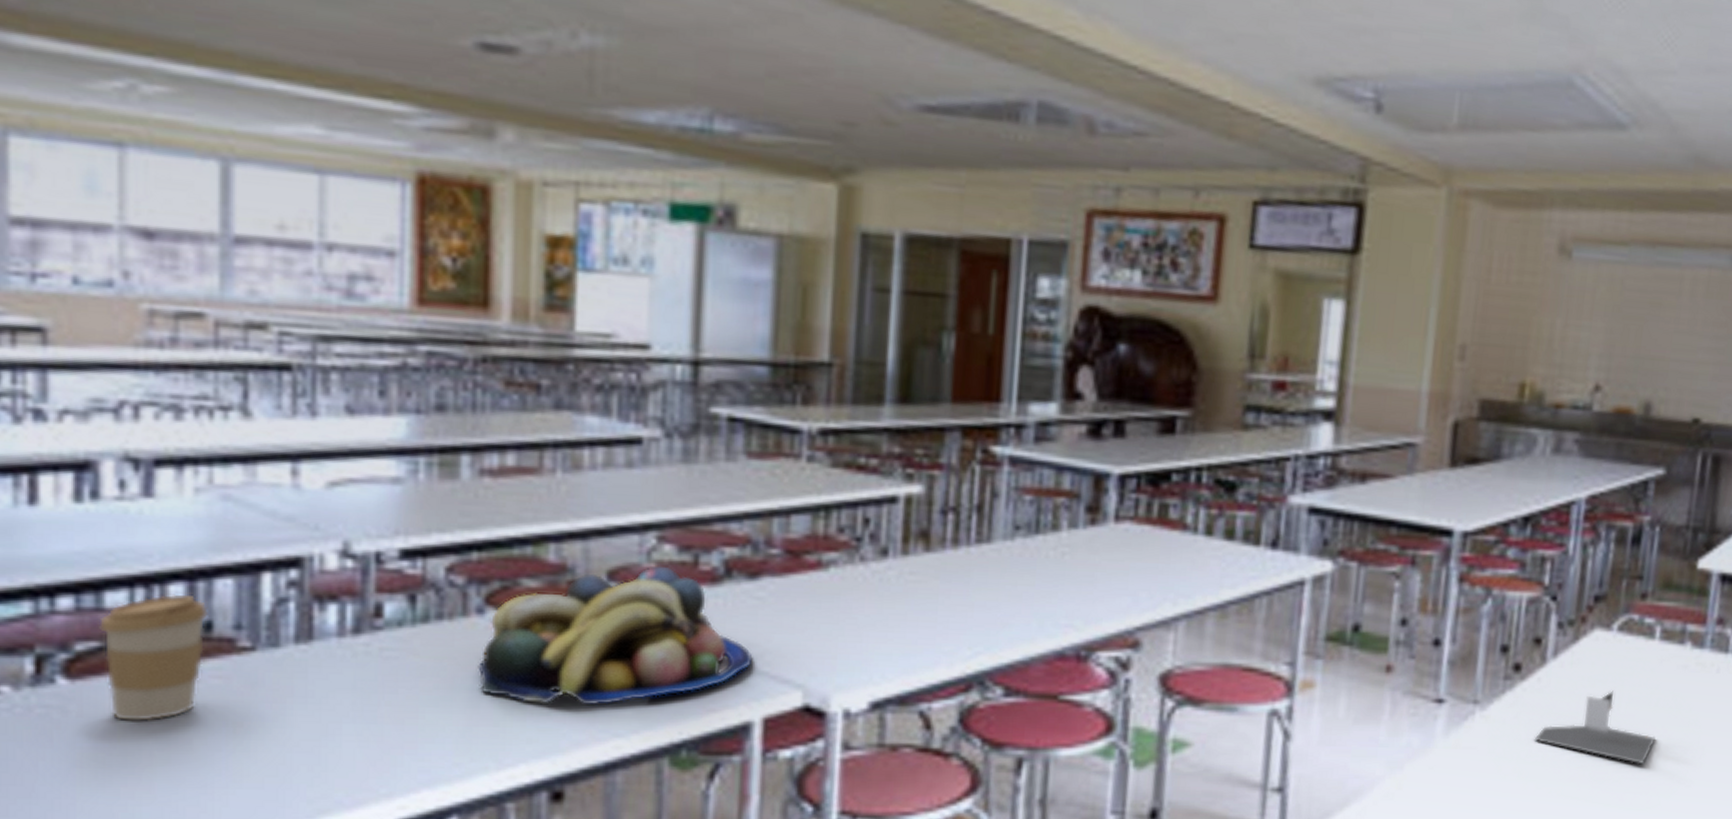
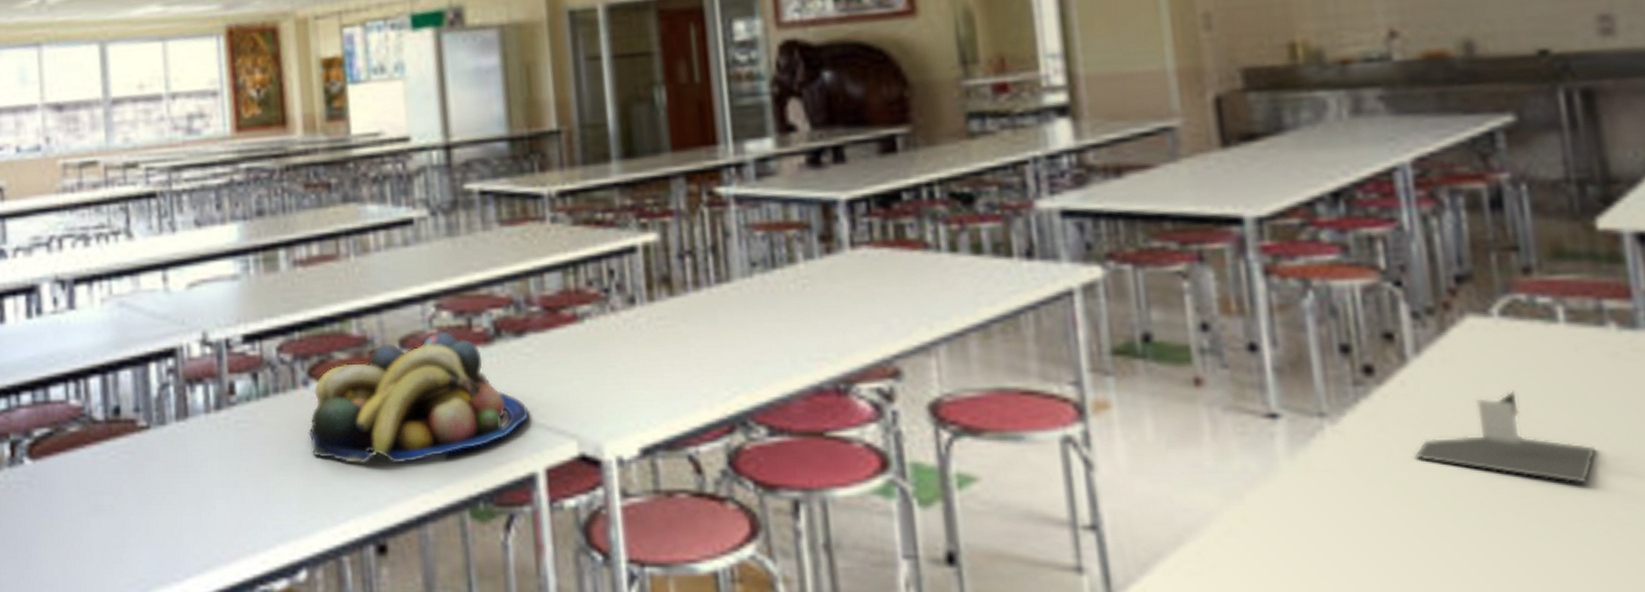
coffee cup: present [99,594,208,721] -> none [48,385,116,492]

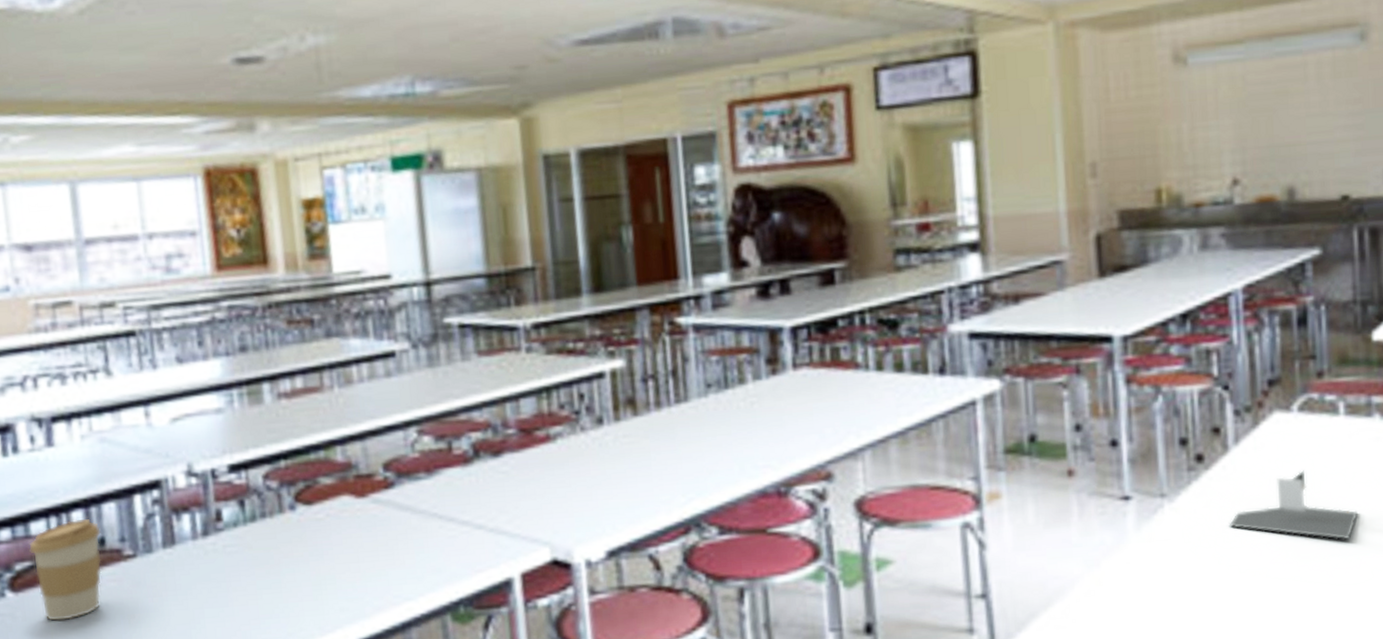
coffee cup: none [48,385,116,492] -> present [29,519,102,621]
fruit bowl: present [308,331,529,464] -> none [296,454,506,579]

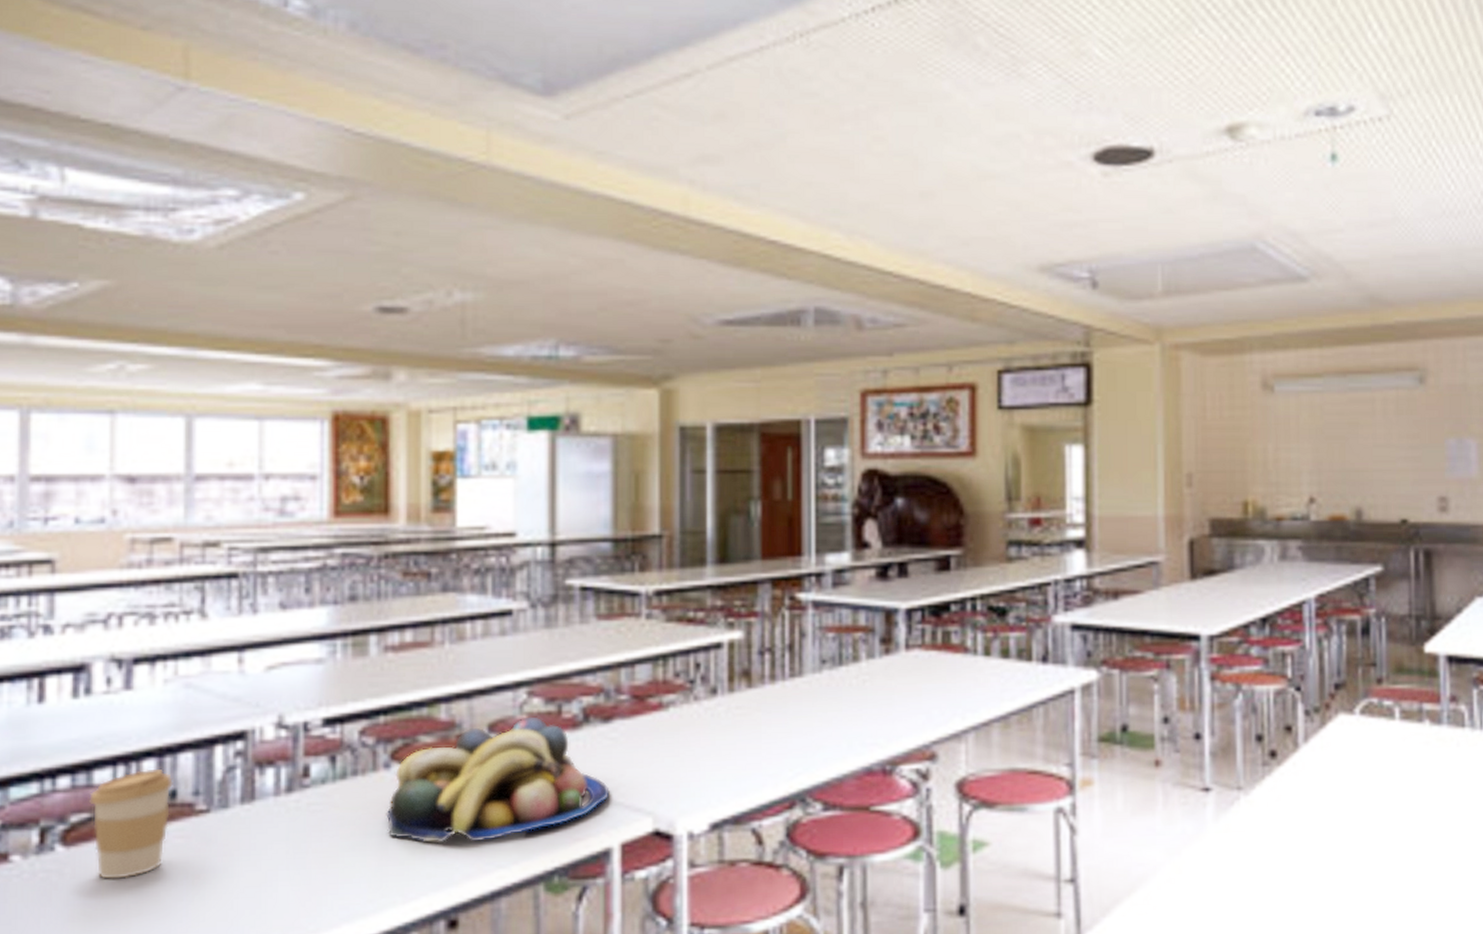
fruit bowl: none [296,454,506,579] -> present [386,716,610,843]
napkin holder: present [1229,470,1358,540] -> none [1297,769,1409,837]

